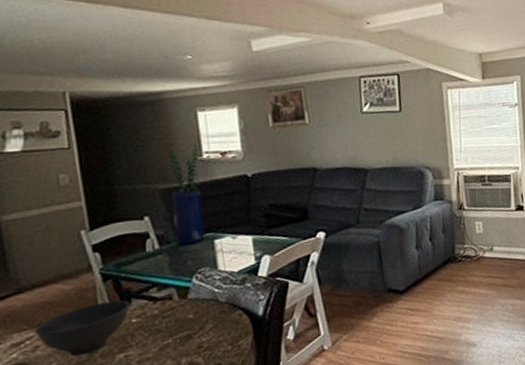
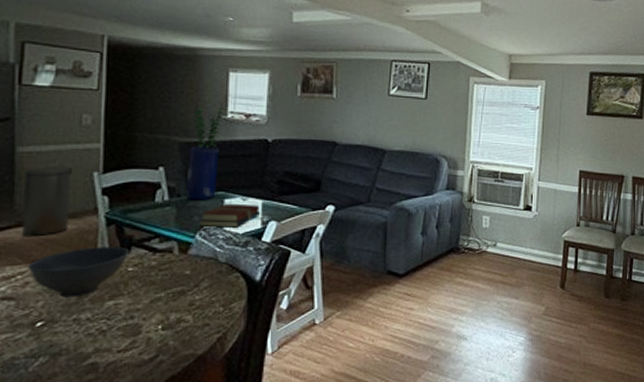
pedal bin: none [13,229,66,304] -> present [22,167,72,237]
books: none [193,241,253,270] -> present [199,203,261,228]

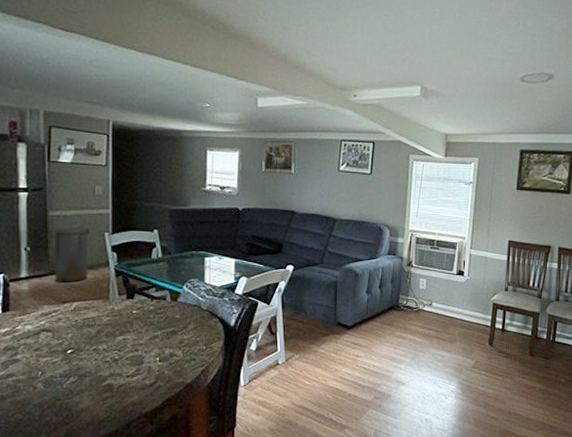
bowl: present [27,247,130,298] -> none [59,293,134,332]
vase: present [185,103,224,200] -> none [175,177,203,258]
books: present [199,203,261,228] -> none [186,261,234,281]

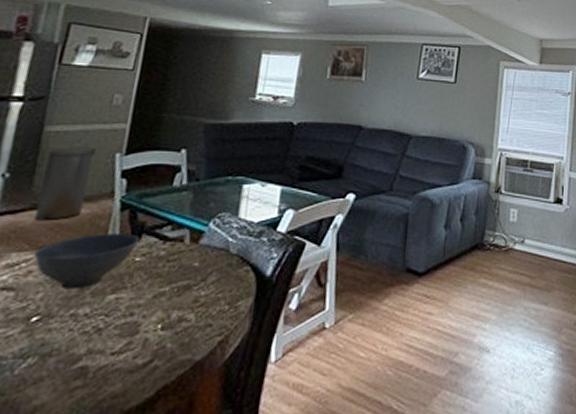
bowl: none [59,293,134,332] -> present [33,234,140,290]

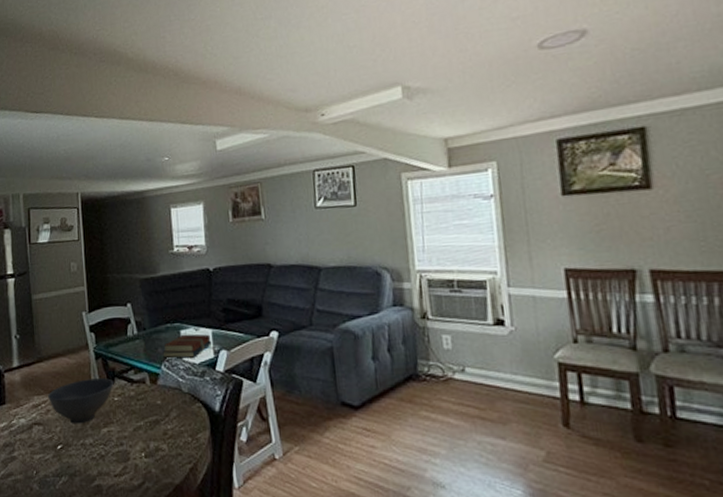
pedal bin: present [34,147,96,221] -> none [39,309,70,371]
books: none [214,189,279,216] -> present [162,334,212,359]

